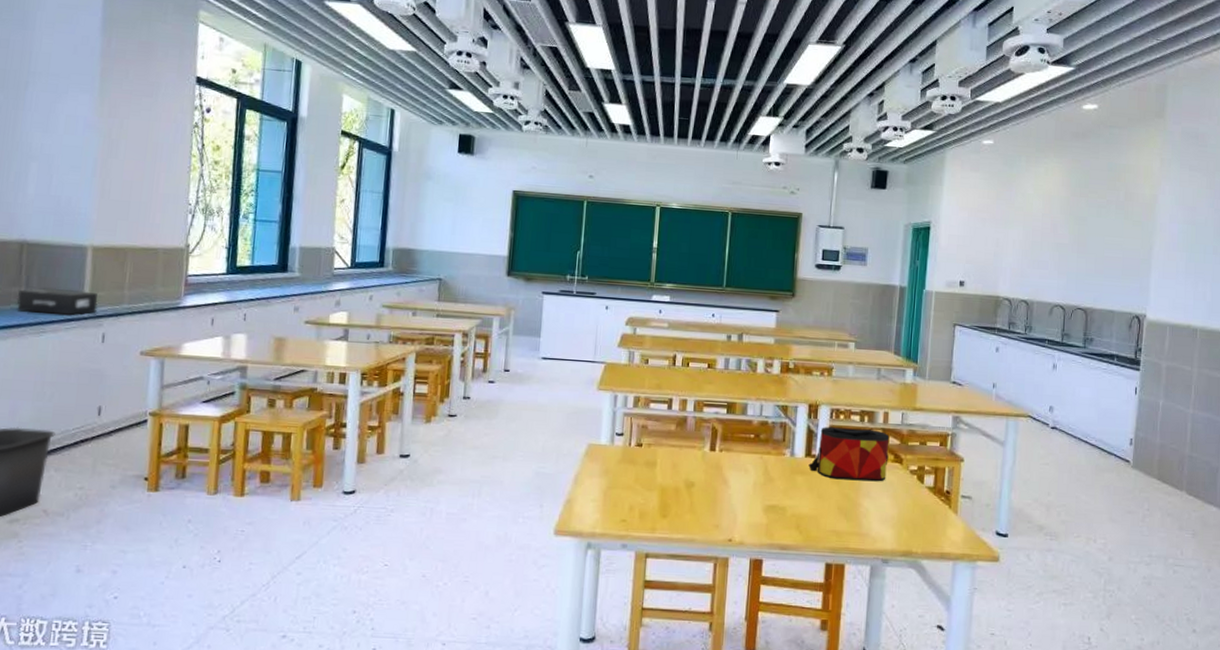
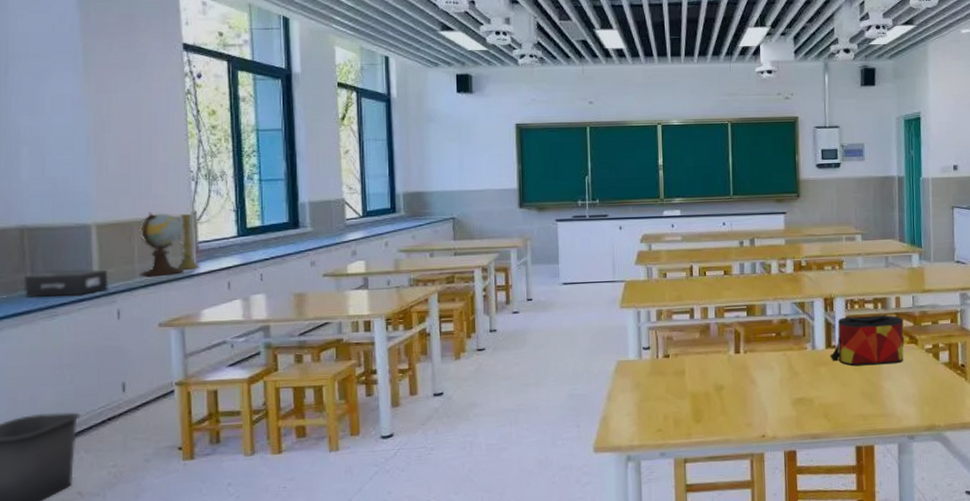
globe: none [127,240,187,305] -> present [139,212,200,278]

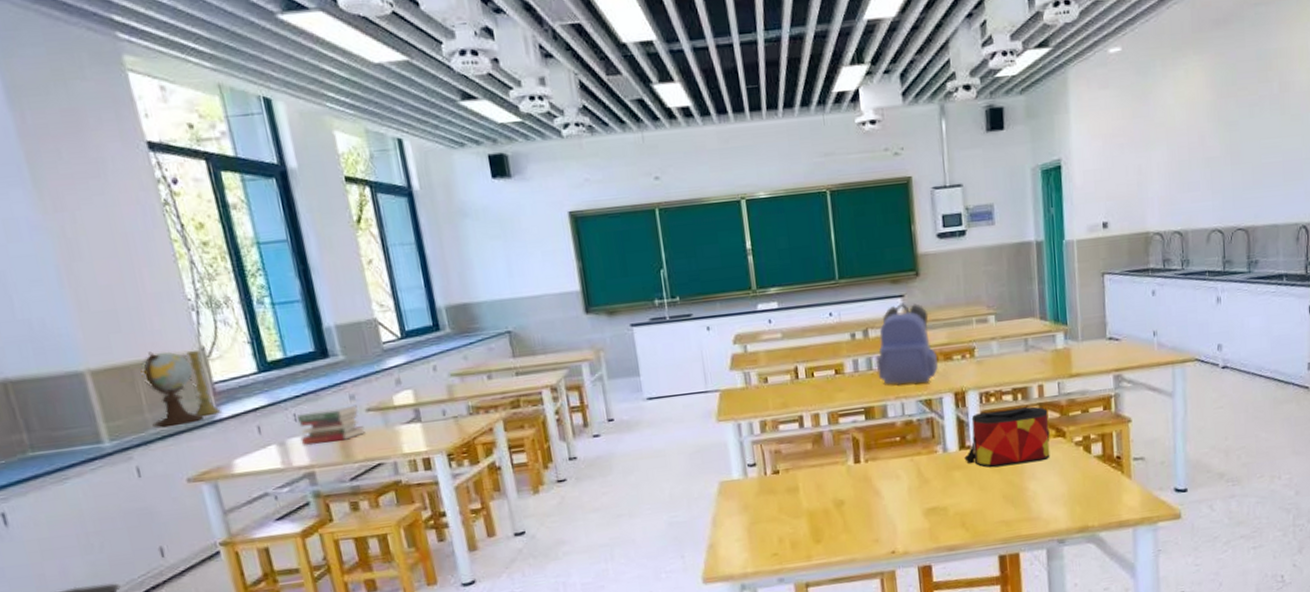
box: present [23,269,108,298] -> none [20,422,121,461]
books: none [263,270,319,303] -> present [297,405,365,446]
backpack: none [759,218,812,288] -> present [875,302,938,385]

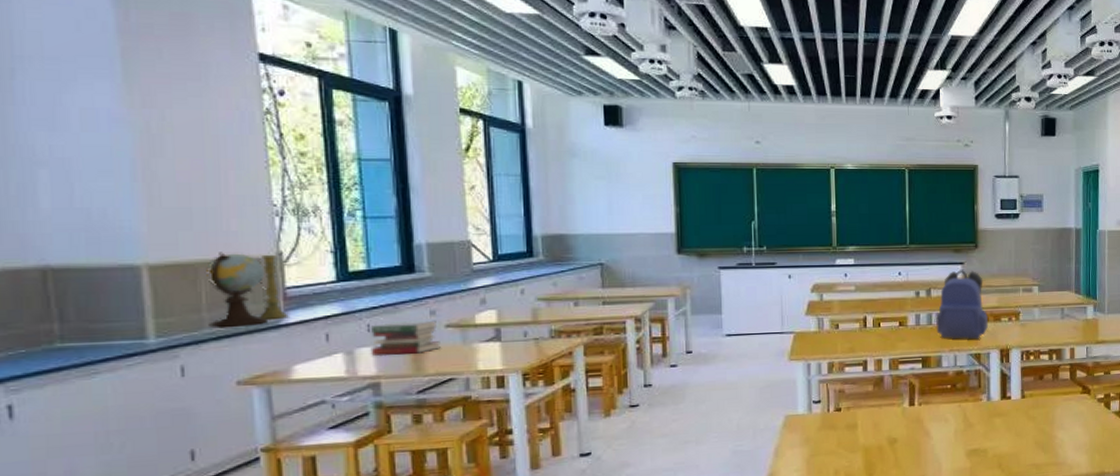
bag: present [964,406,1050,468] -> none [1005,366,1078,417]

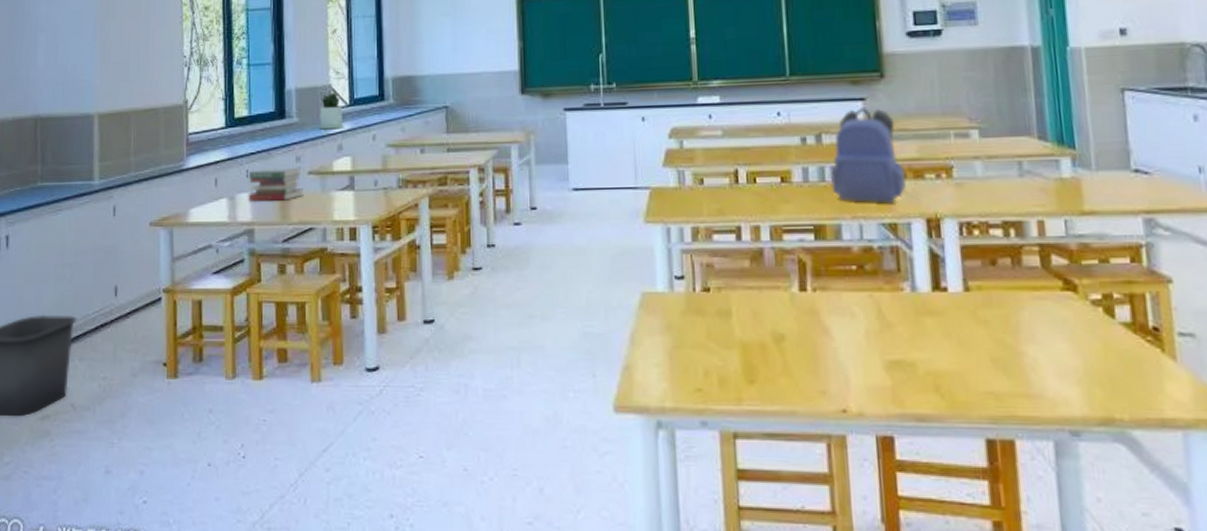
globe: present [206,252,289,328] -> none [134,101,189,172]
planter: none [456,246,488,284] -> present [318,90,345,130]

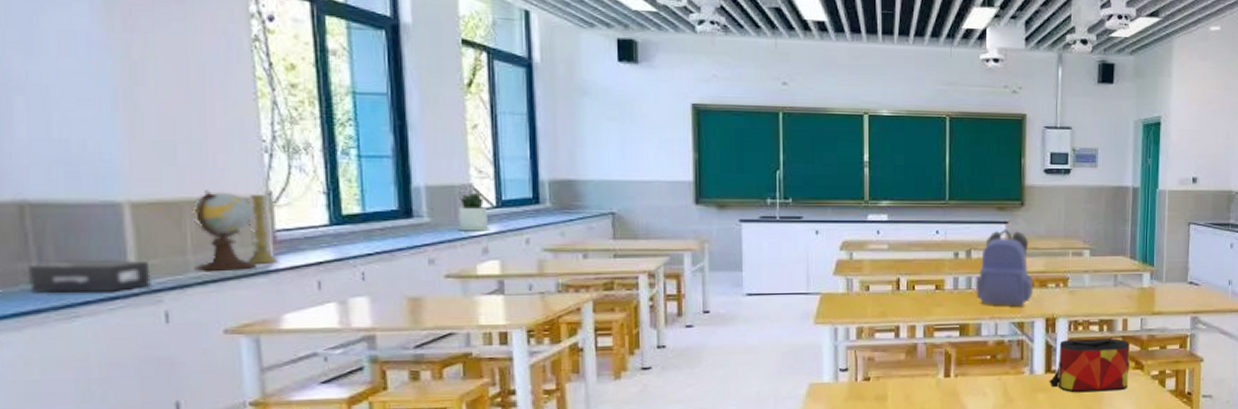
box: none [34,161,107,191] -> present [27,259,151,294]
globe: none [134,101,189,172] -> present [191,190,279,272]
books: present [248,167,303,203] -> none [365,270,440,308]
bag: none [939,247,1056,320] -> present [1049,338,1130,393]

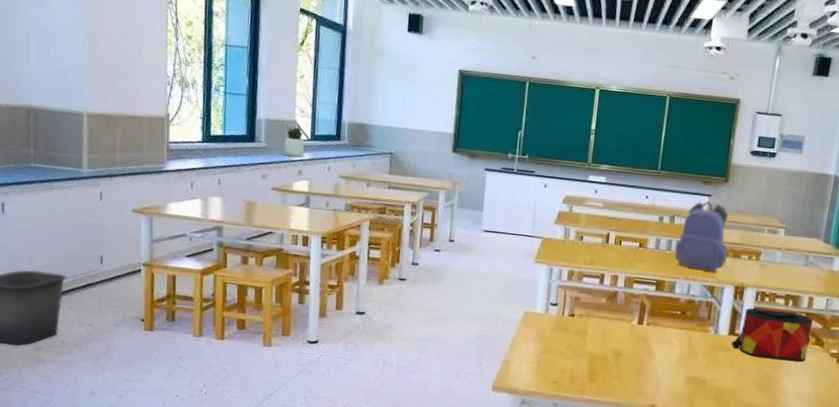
box: present [27,259,151,294] -> none [28,149,95,175]
globe: present [191,190,279,272] -> none [119,109,169,169]

